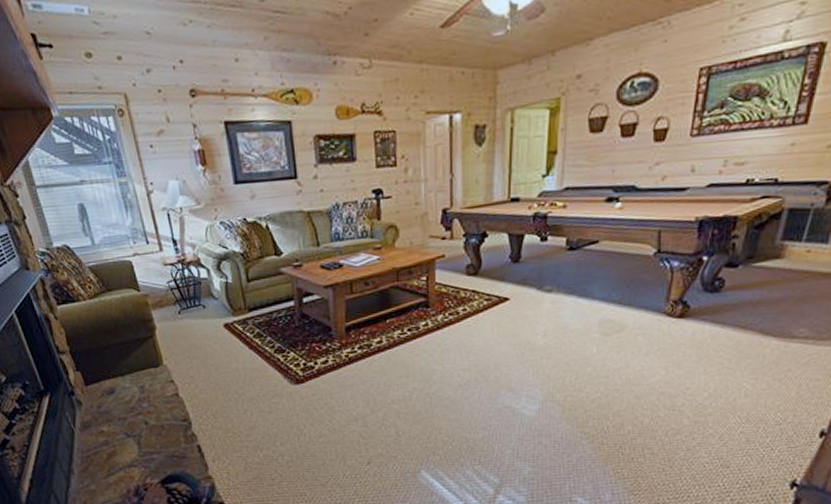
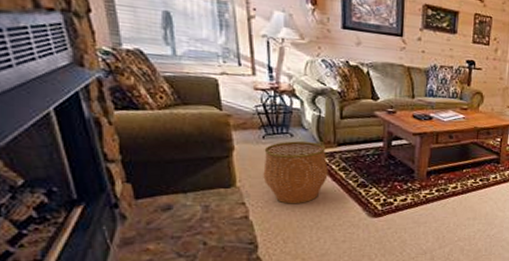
basket: none [182,309,245,378] -> present [263,141,328,204]

